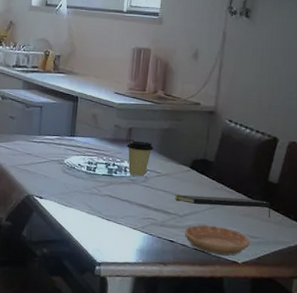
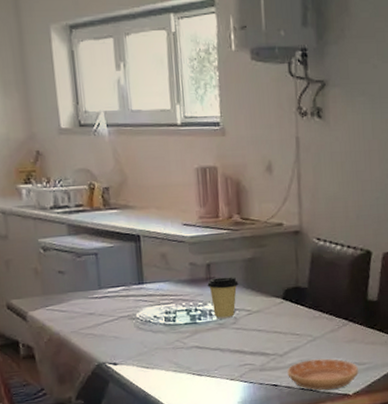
notepad: present [174,194,271,219] -> none [270,322,376,340]

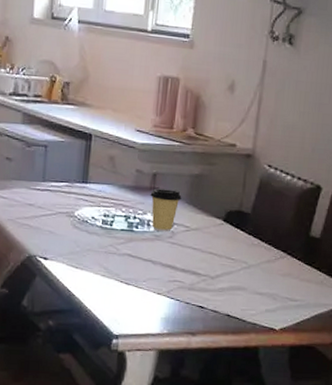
saucer: present [287,359,358,390] -> none [216,287,289,321]

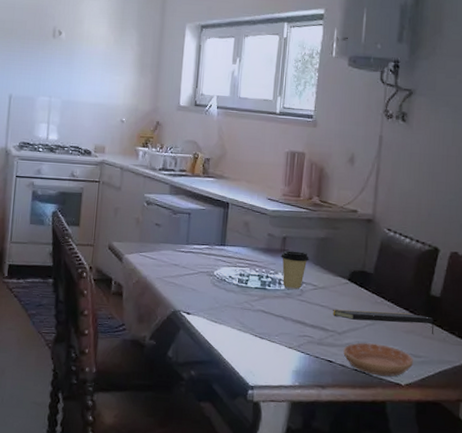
notepad: none [205,252,312,278] -> present [332,309,434,335]
saucer: none [216,287,289,321] -> present [343,343,413,376]

